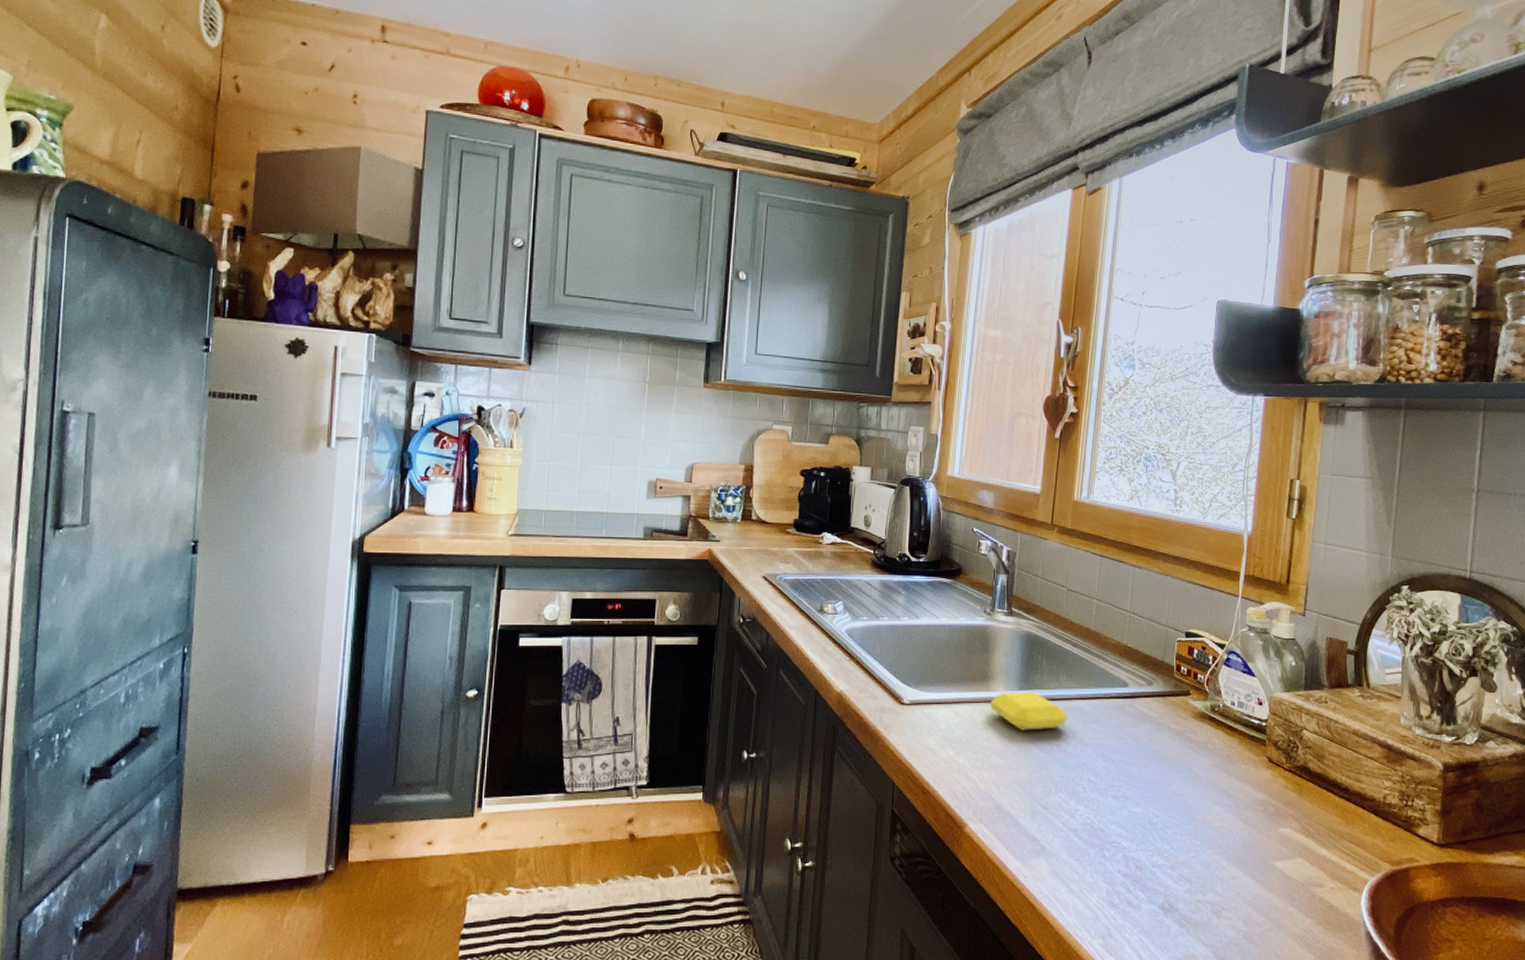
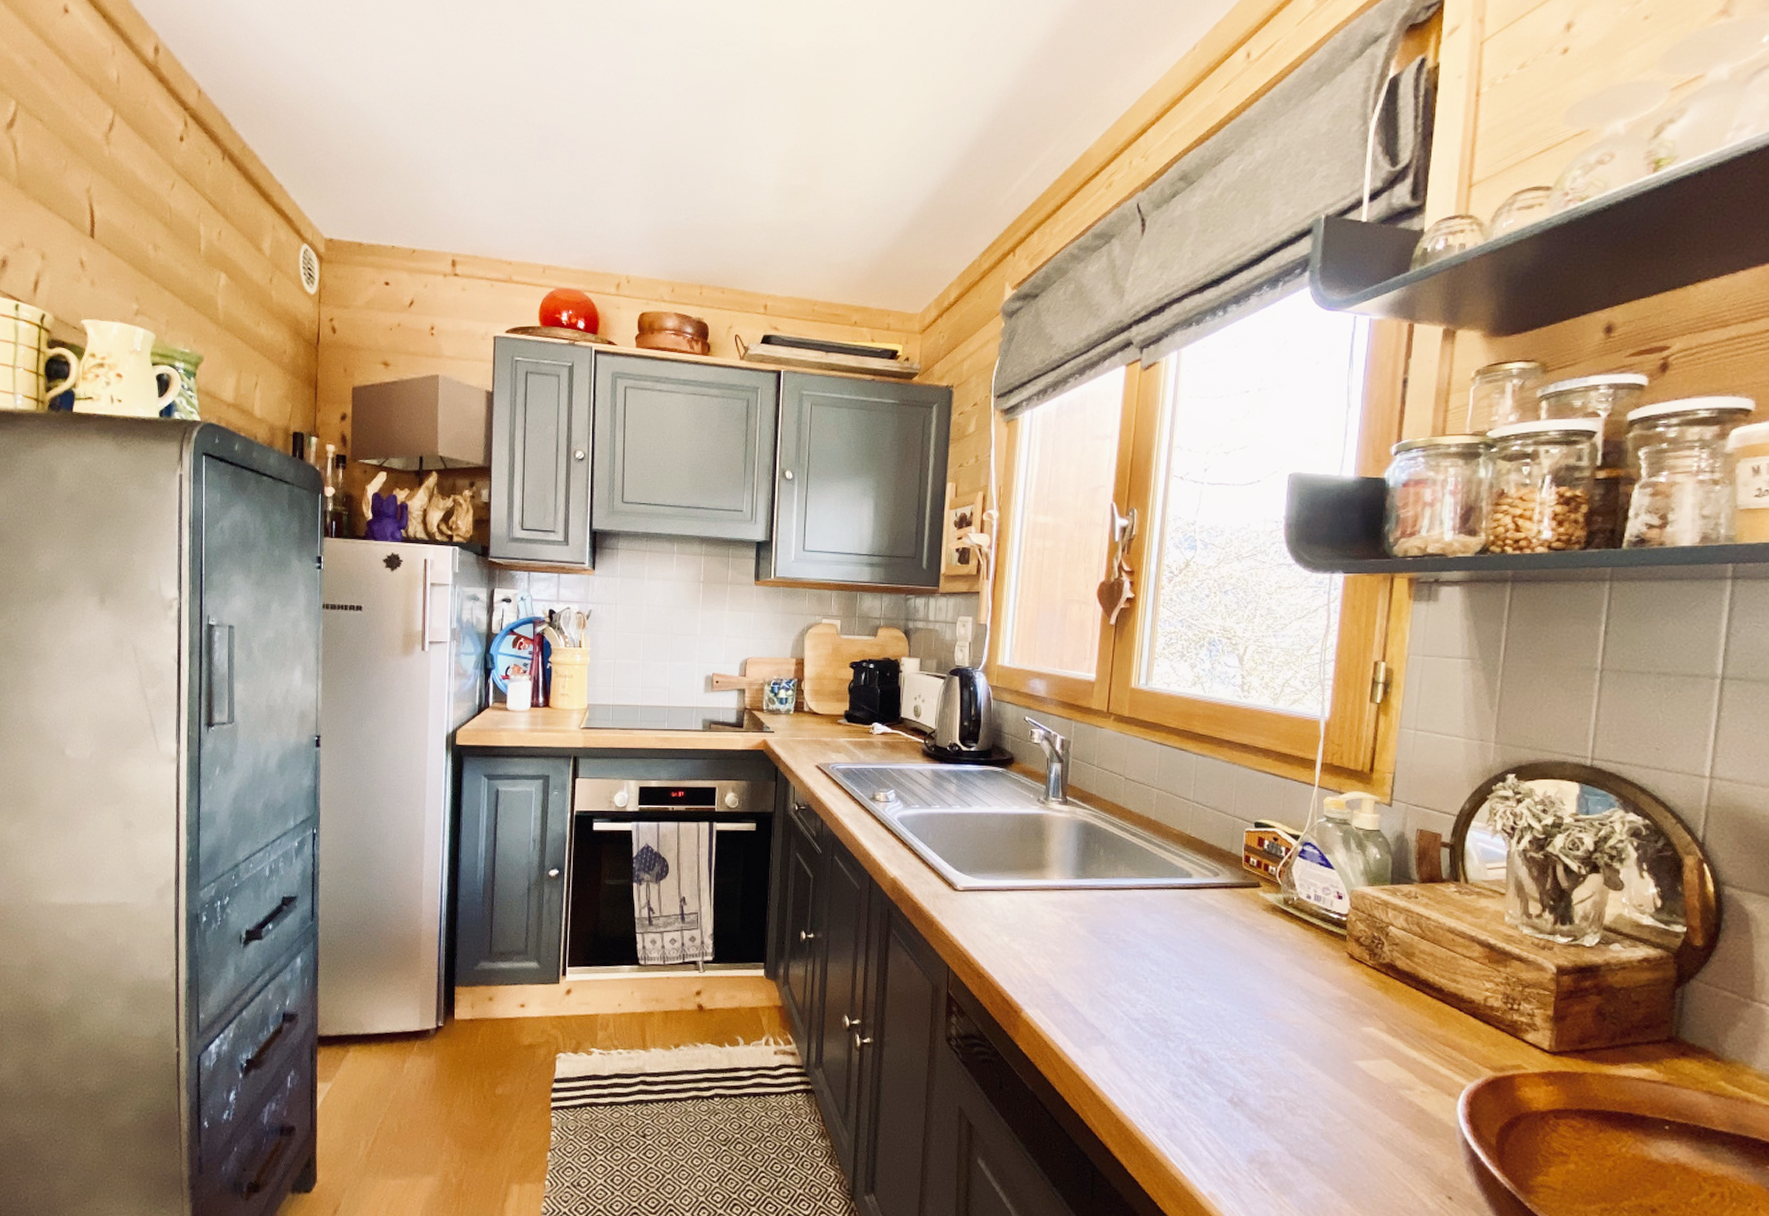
soap bar: present [990,692,1067,731] -> none [1046,880,1126,920]

